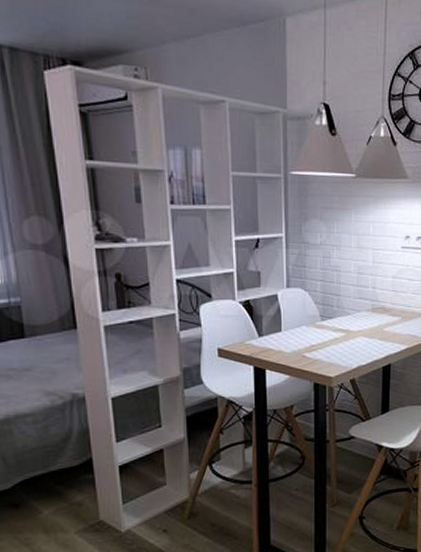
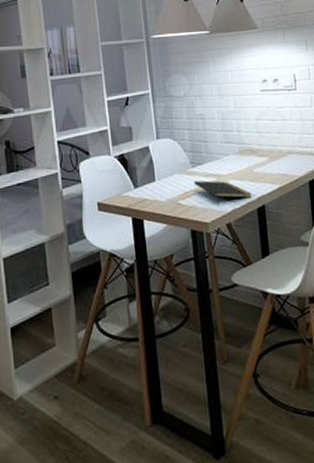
notepad: none [322,335,379,360] -> present [194,180,252,204]

